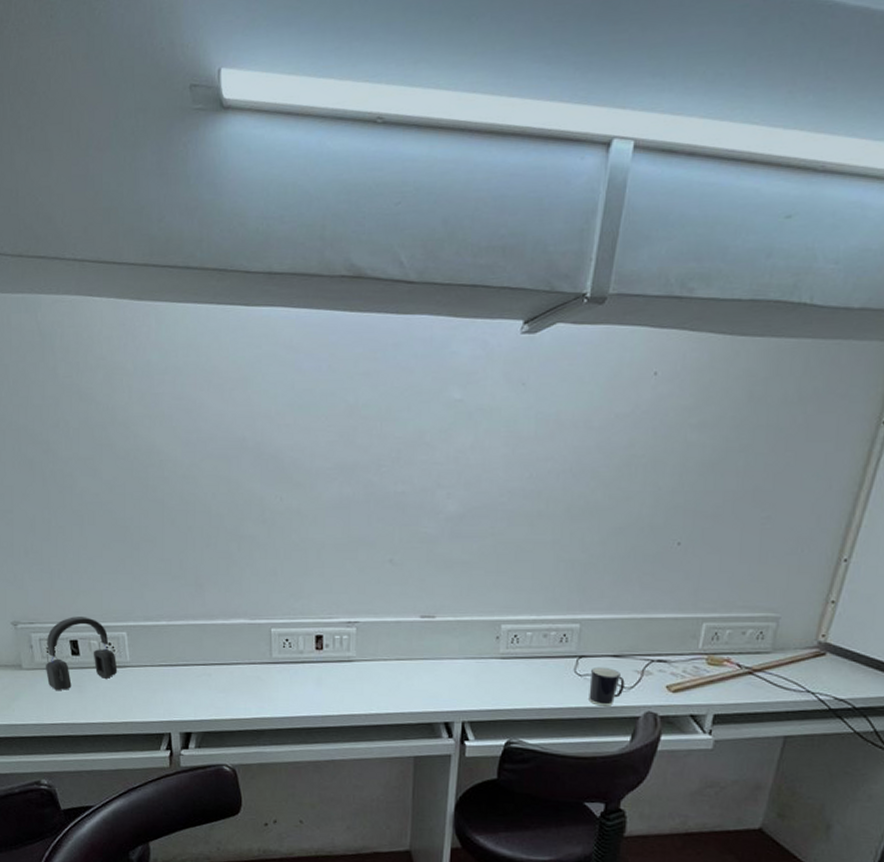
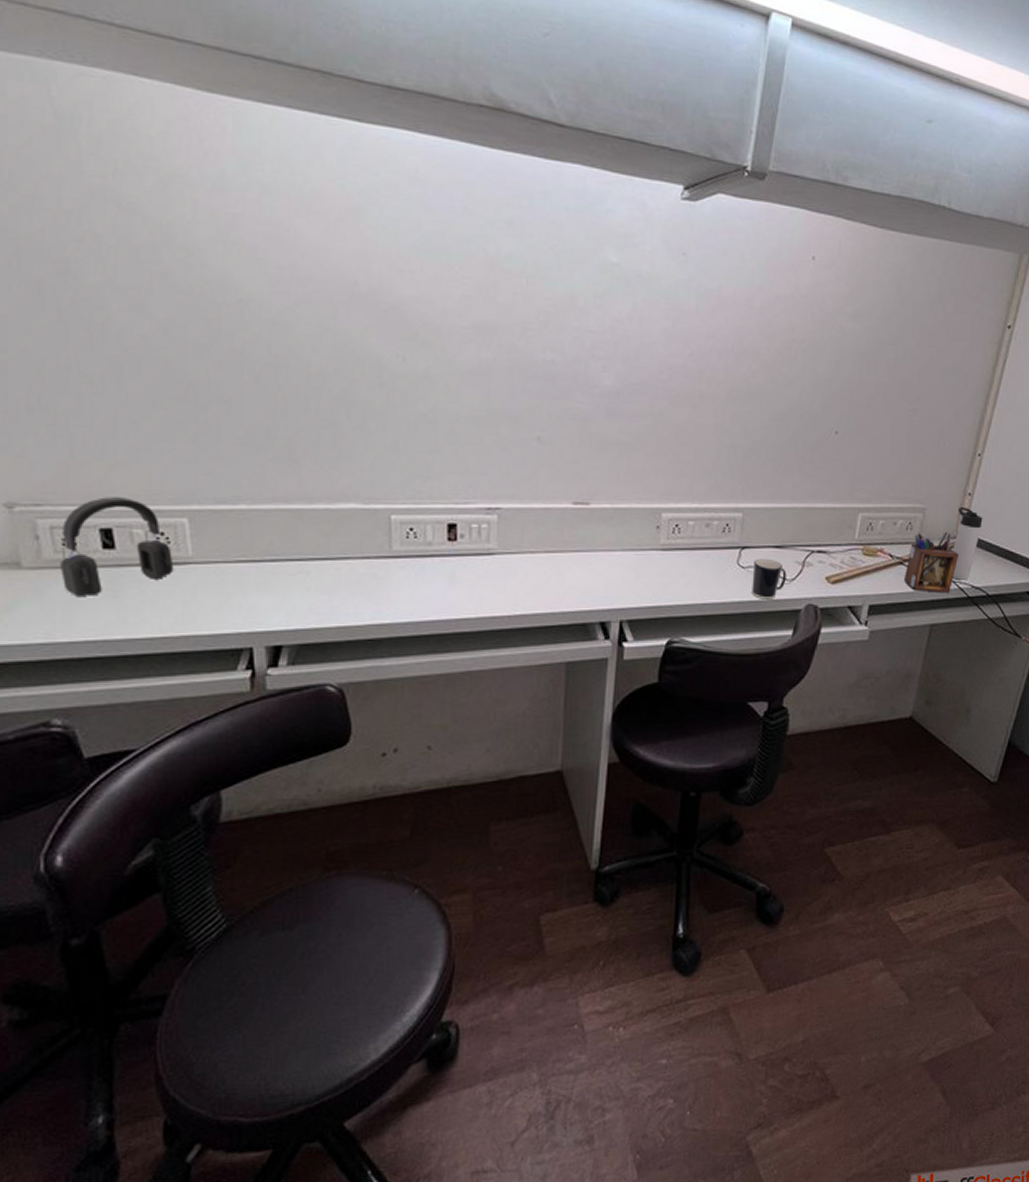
desk organizer: none [754,641,820,705] -> present [904,532,960,593]
thermos bottle: none [810,615,849,692] -> present [952,506,983,580]

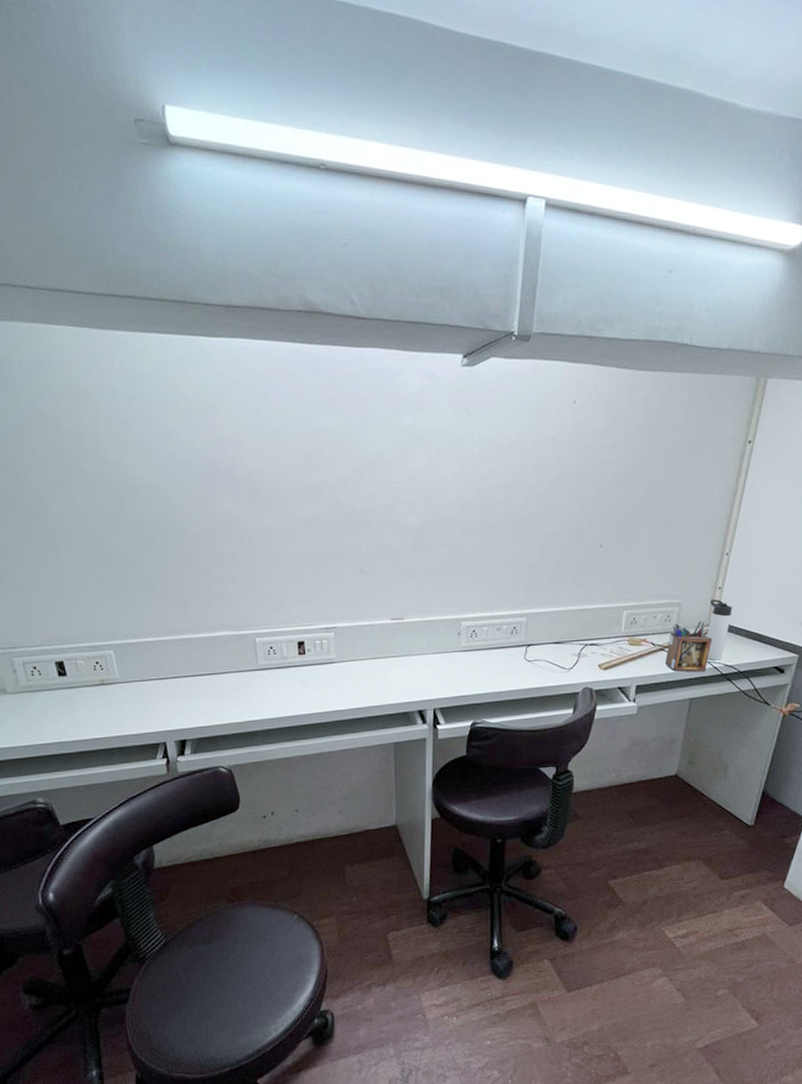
headphones: present [61,497,174,598] -> none [31,638,108,712]
mug: present [752,558,787,600] -> none [537,652,565,686]

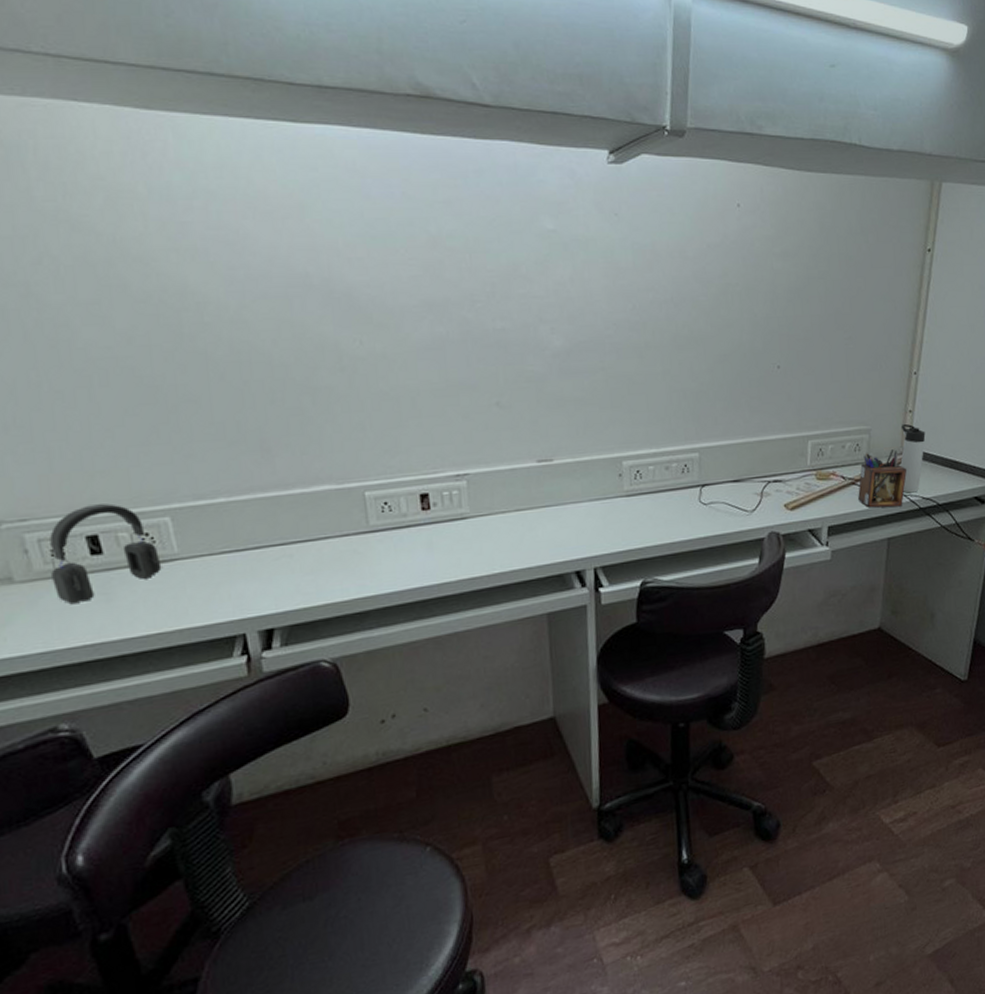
headphones: none [31,638,108,712] -> present [50,503,162,605]

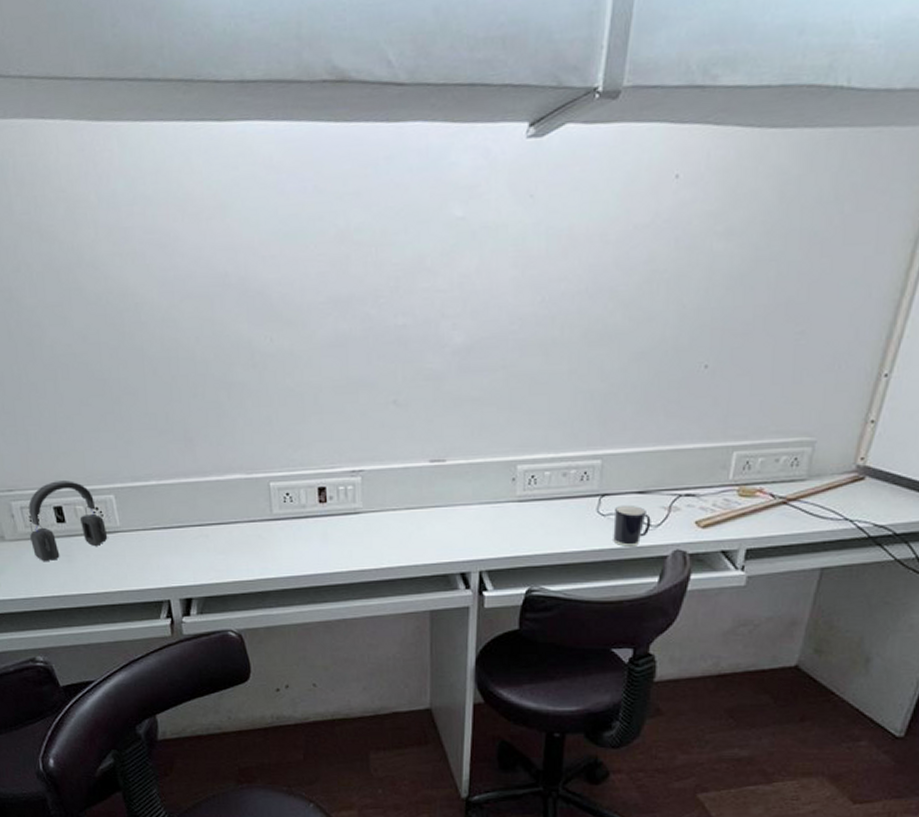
mug: none [714,493,747,533] -> present [613,504,651,547]
desk organizer: present [858,449,907,508] -> none [789,466,859,534]
thermos bottle: present [900,423,926,493] -> none [848,436,890,518]

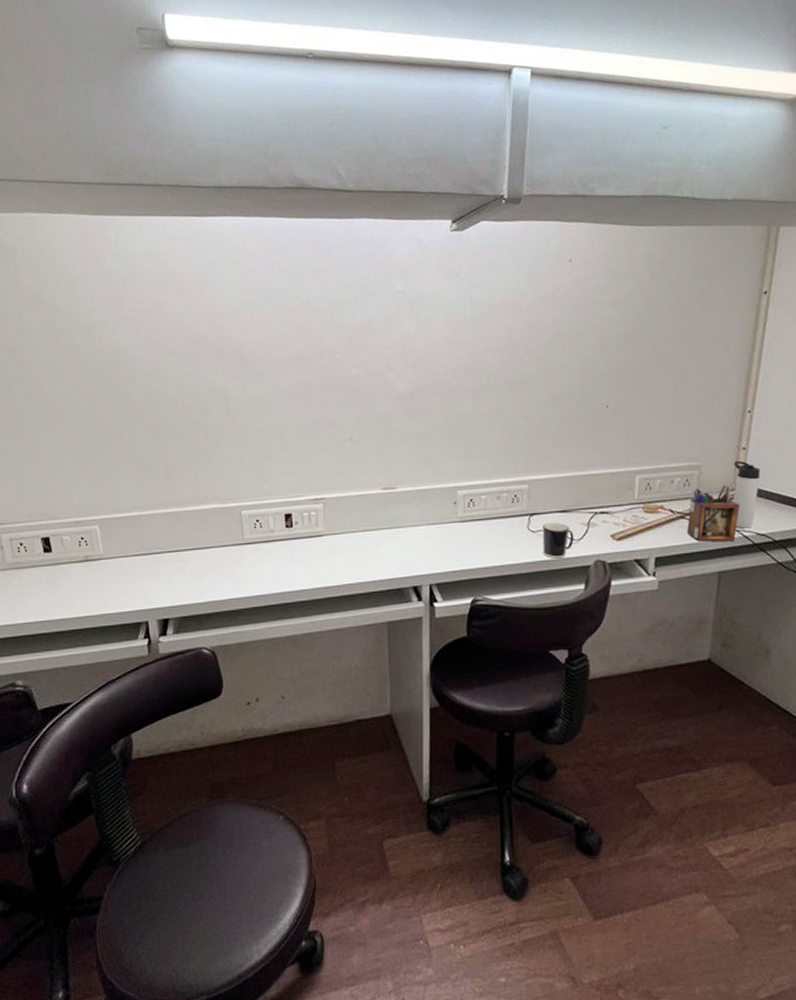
headphones: present [28,481,108,562] -> none [17,514,91,590]
desk organizer: none [789,466,859,534] -> present [687,485,740,542]
thermos bottle: none [848,436,890,518] -> present [733,460,761,529]

